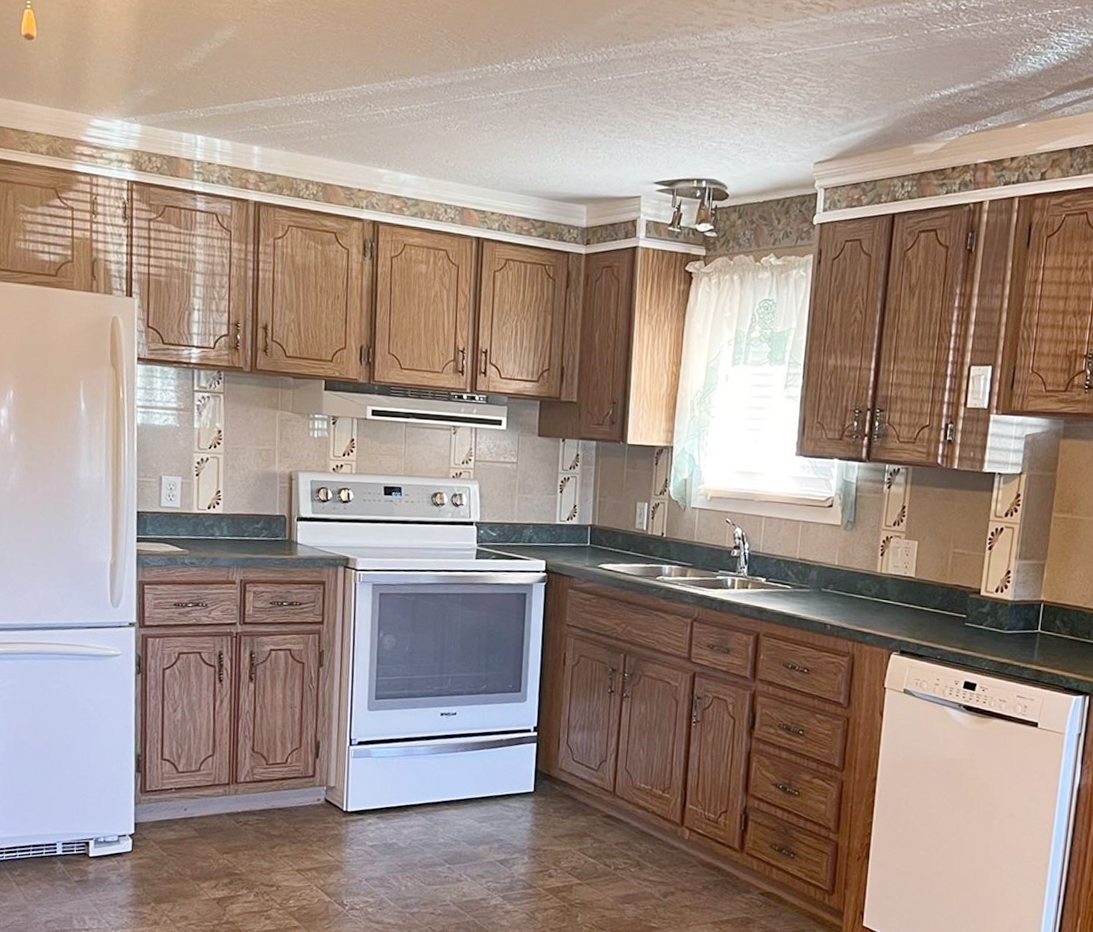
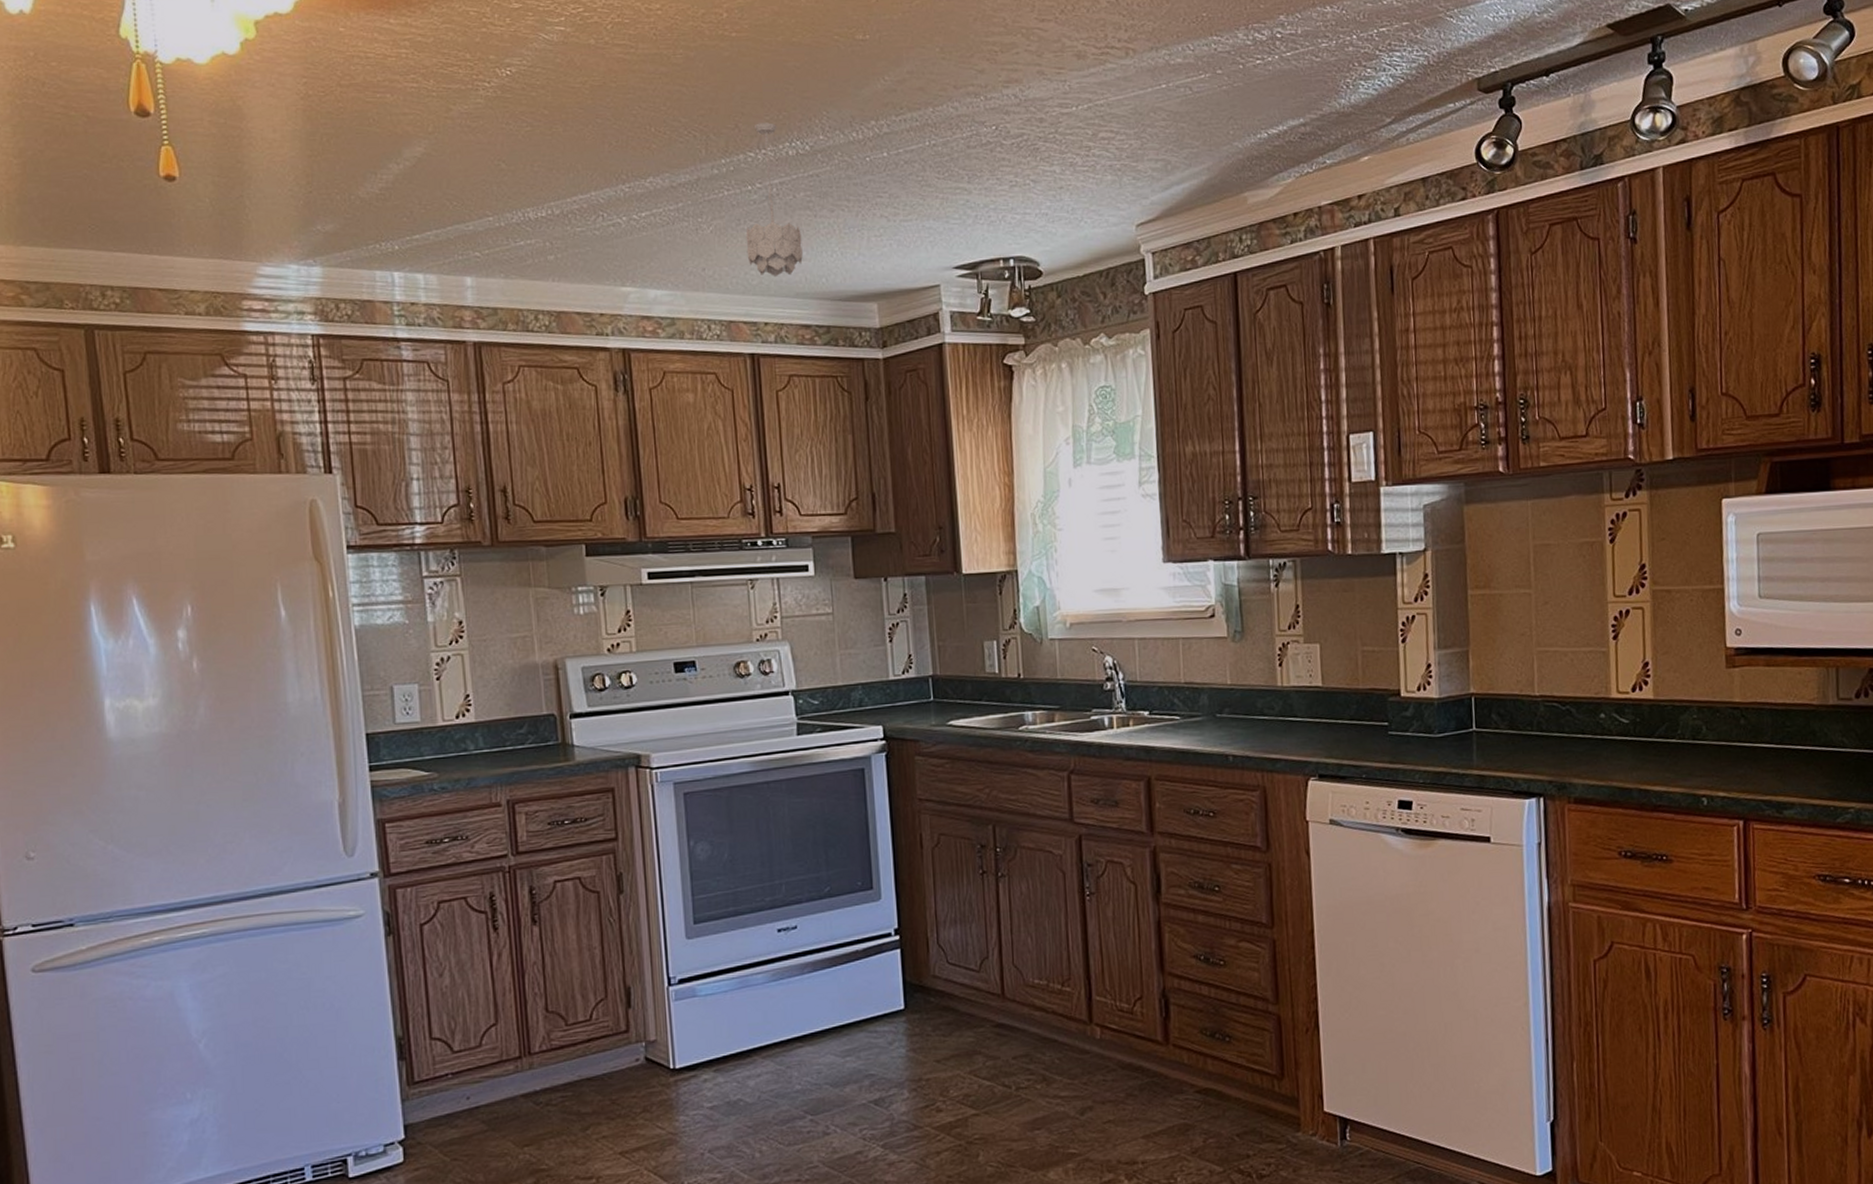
pendant light: none [484,39,531,175] -> present [746,122,803,278]

